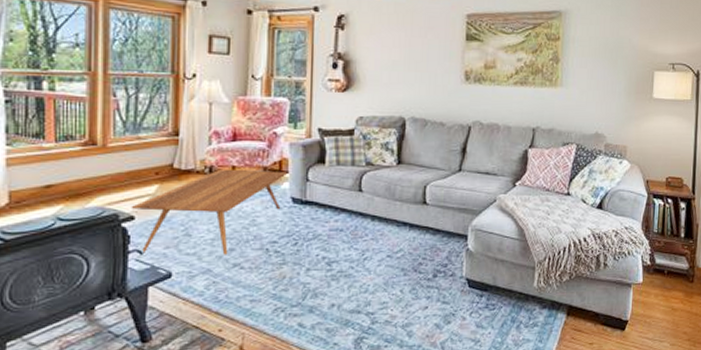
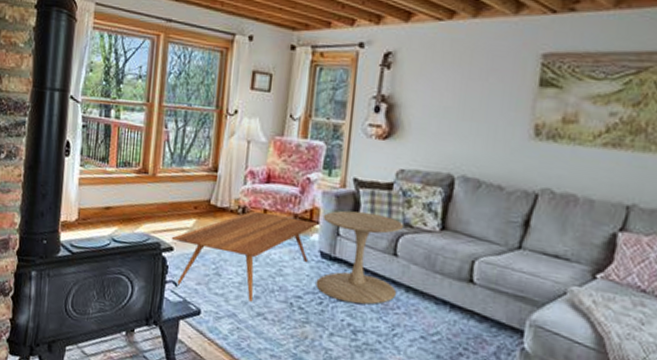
side table: none [290,158,366,239] -> present [316,210,404,305]

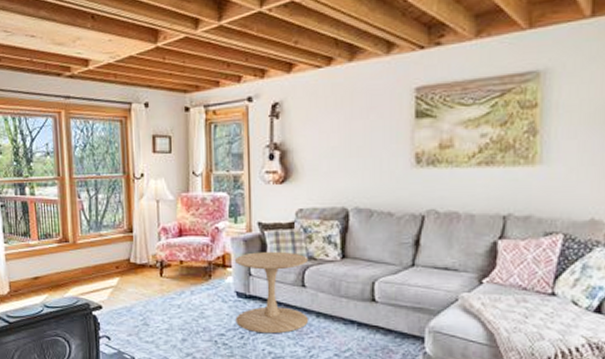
coffee table: present [171,210,319,302] -> none [98,263,231,345]

